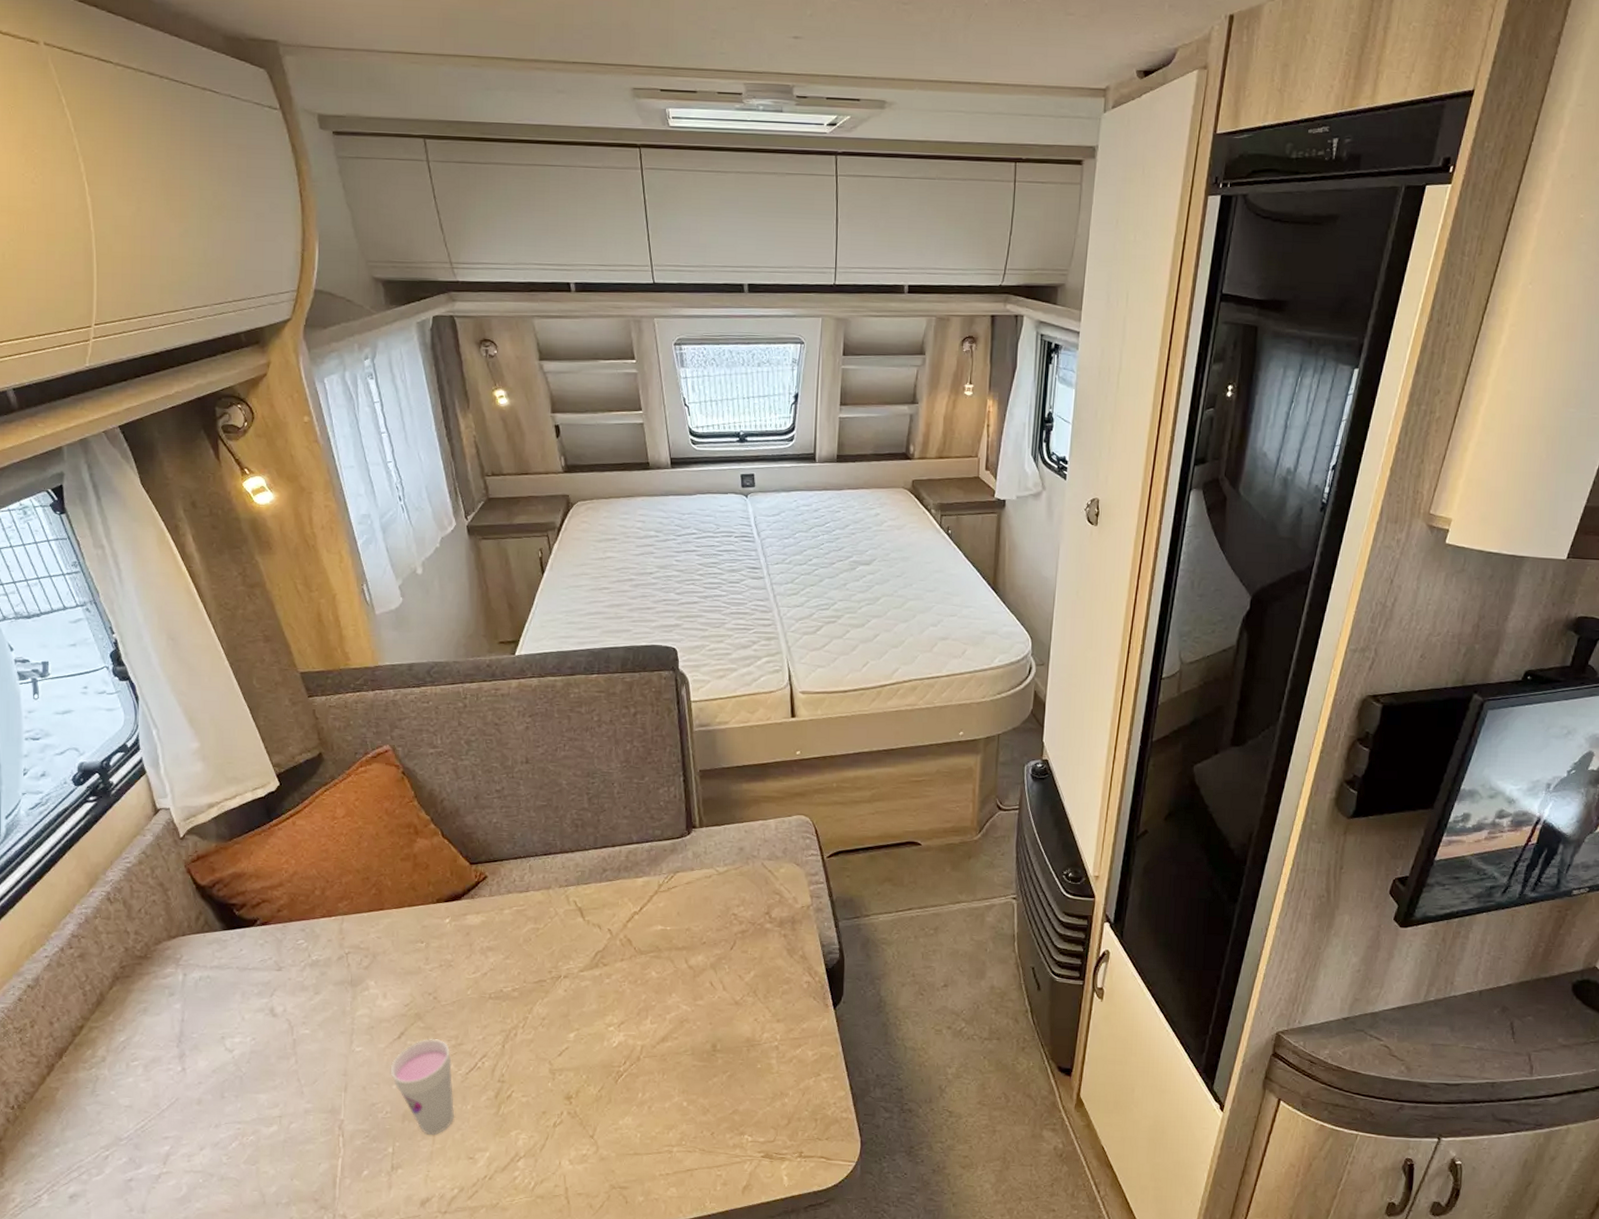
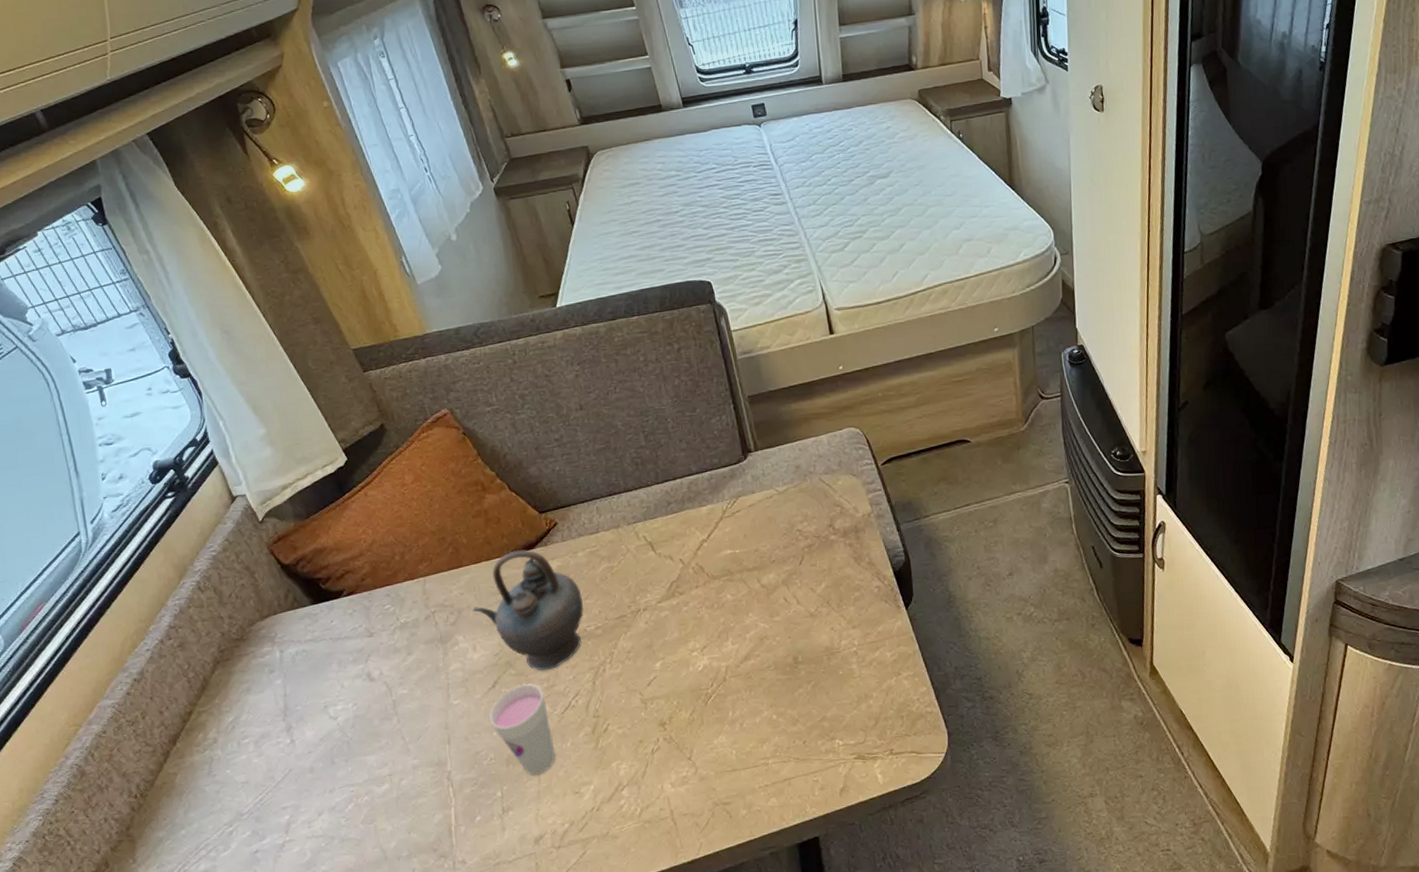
teapot: none [388,899,504,1028] -> present [472,549,584,671]

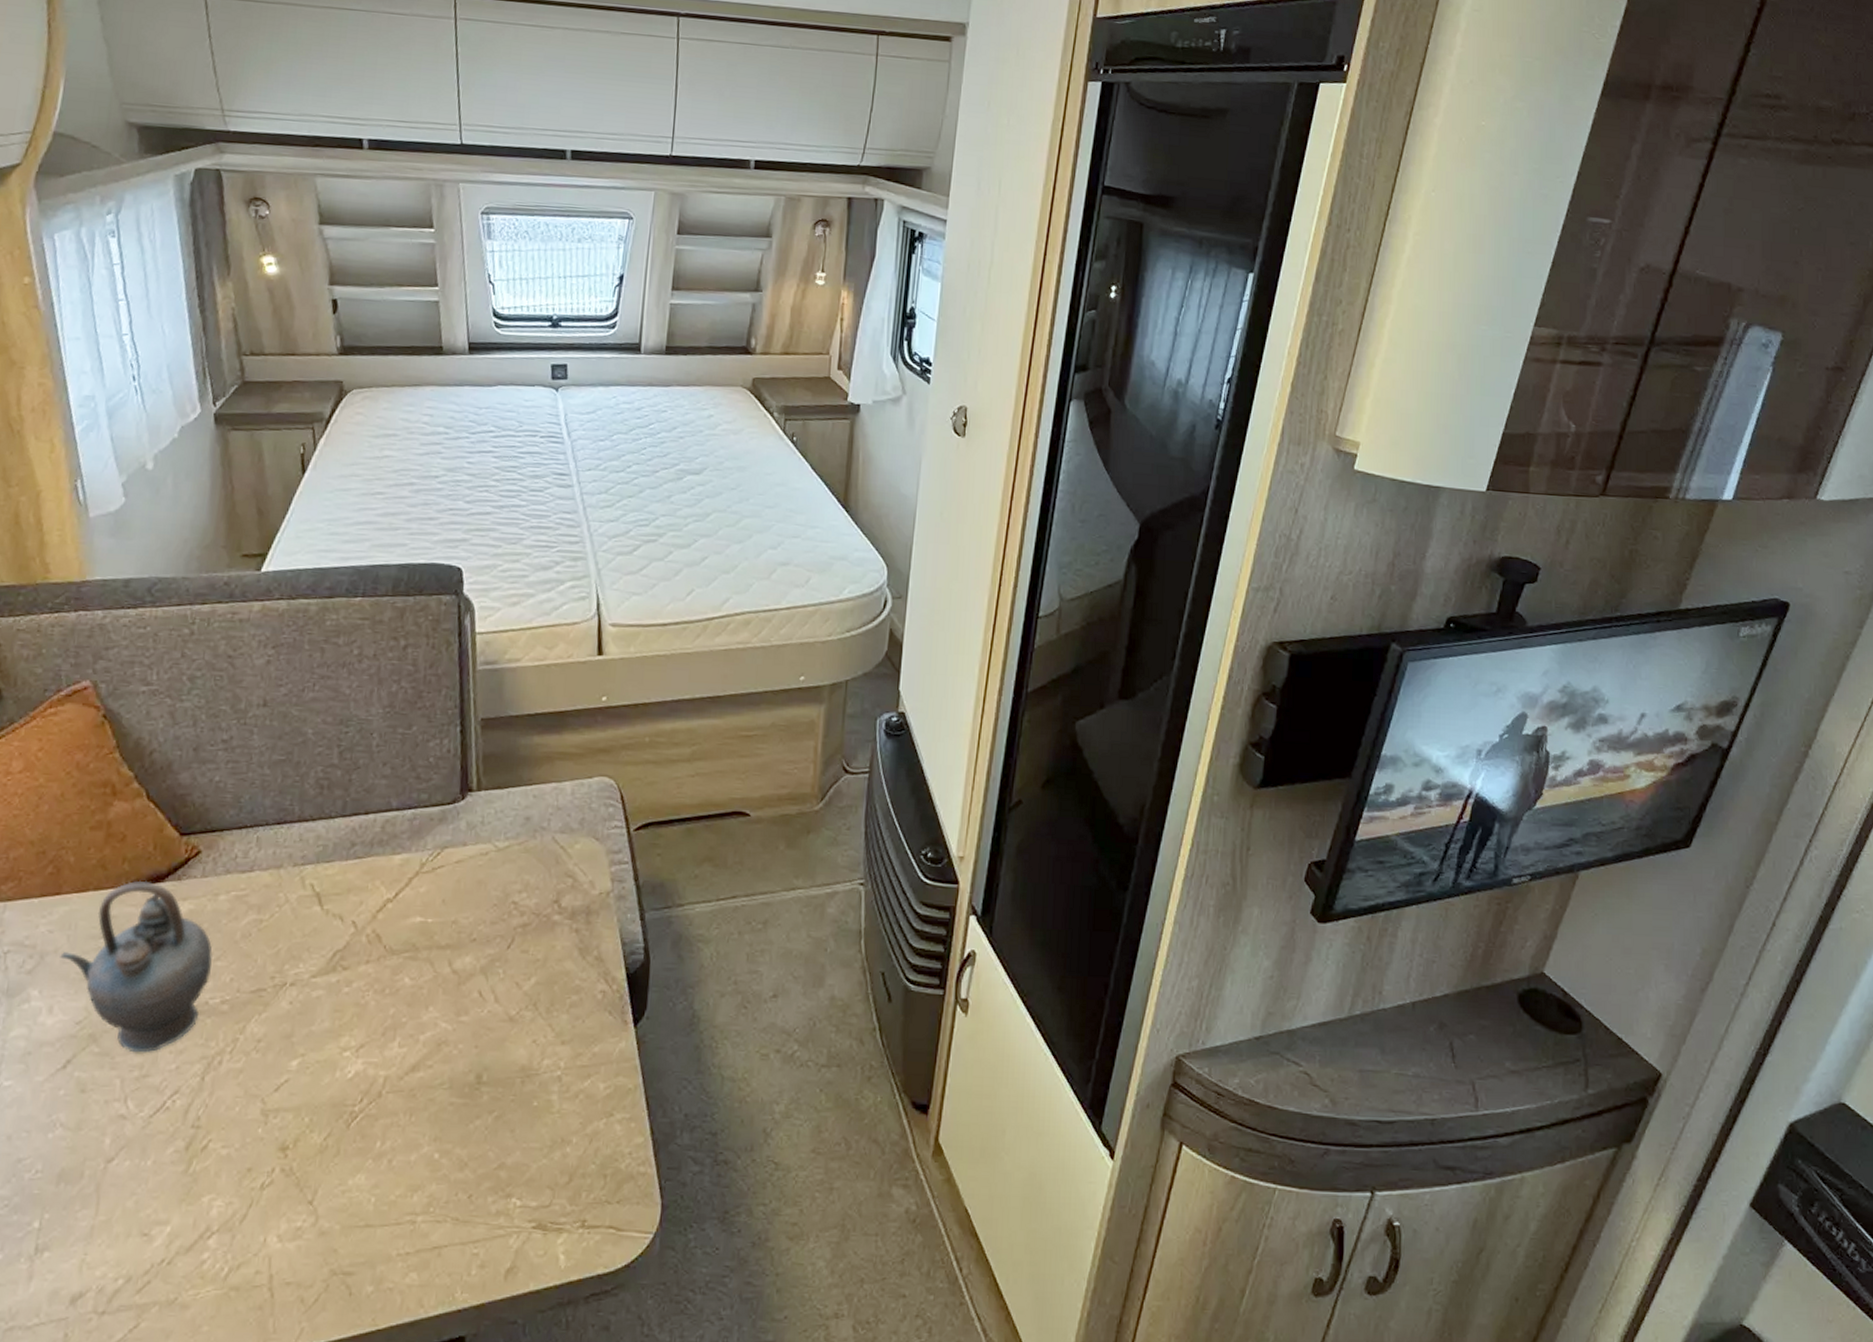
cup: present [489,683,556,776] -> none [48,1067,132,1204]

